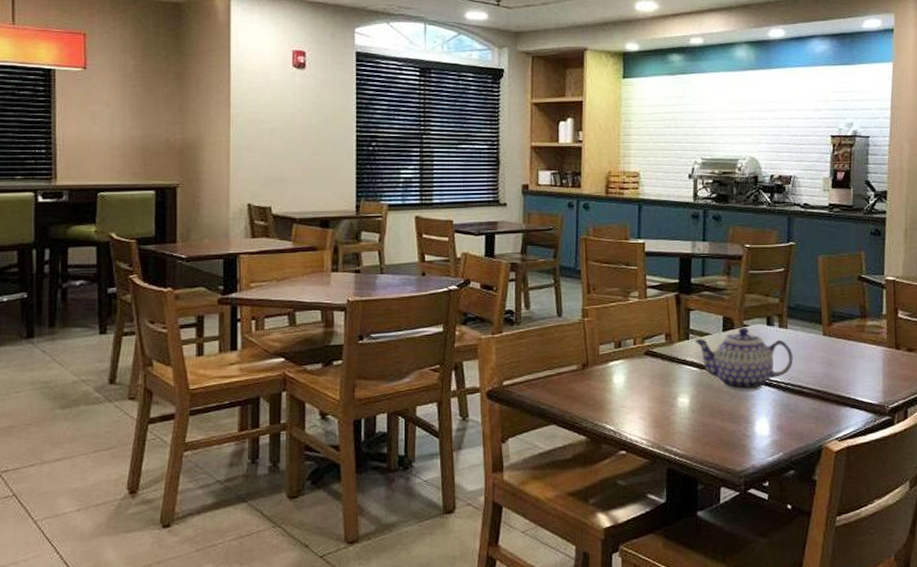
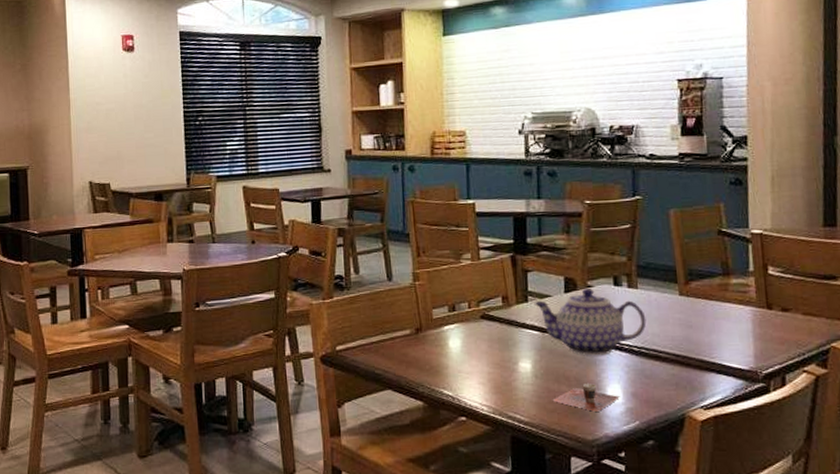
cup: none [706,418,767,445] -> present [552,384,620,413]

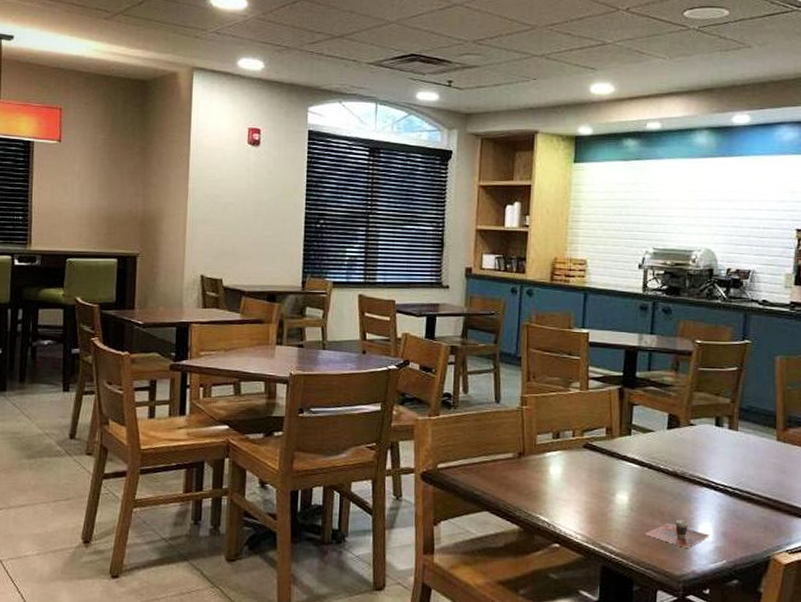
teapot: present [534,287,647,356] -> none [636,426,743,494]

